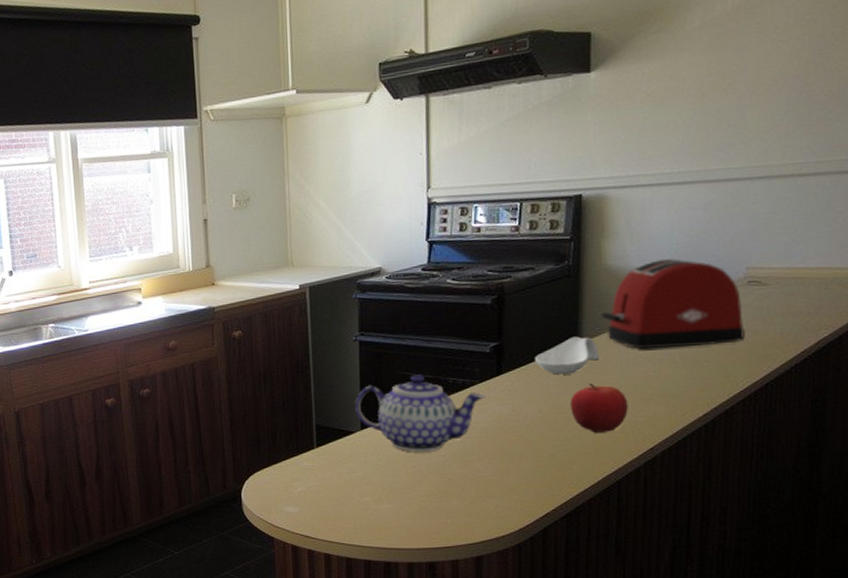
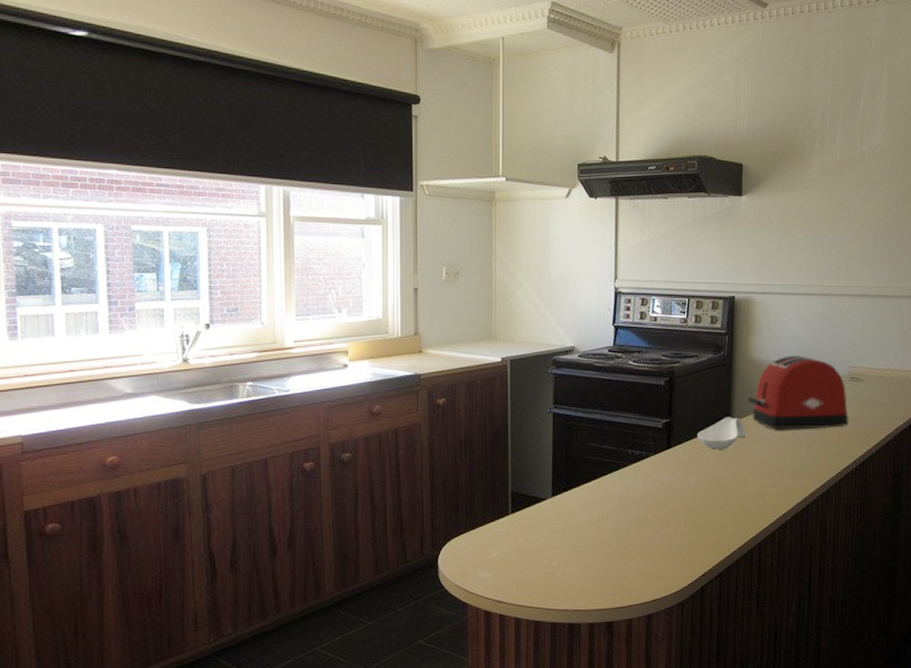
teapot: present [355,374,486,452] -> none [547,446,658,518]
fruit: present [570,383,628,433] -> none [724,457,767,501]

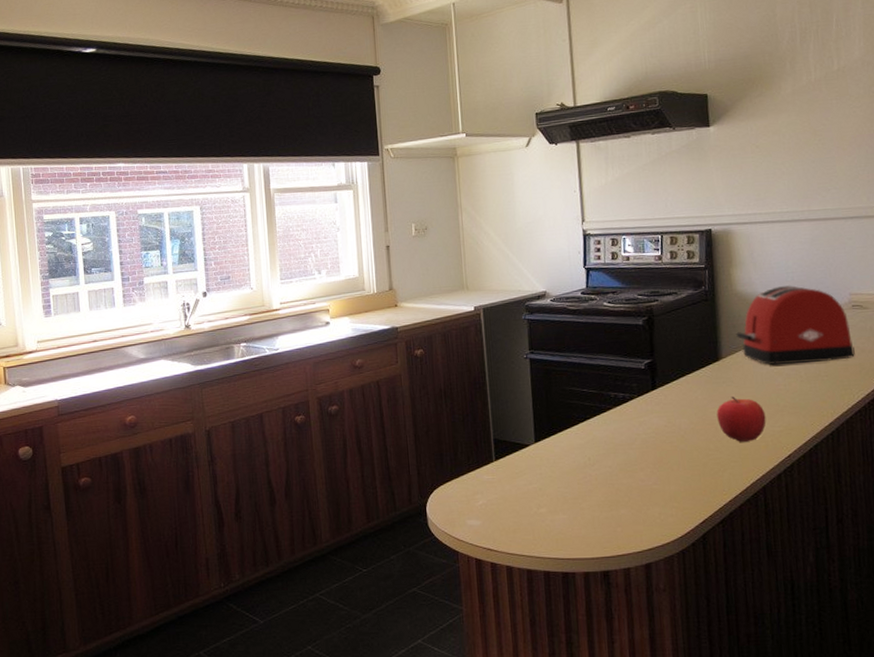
spoon rest: present [697,417,746,450] -> none [683,354,738,389]
fruit: none [724,457,767,501] -> present [716,396,767,442]

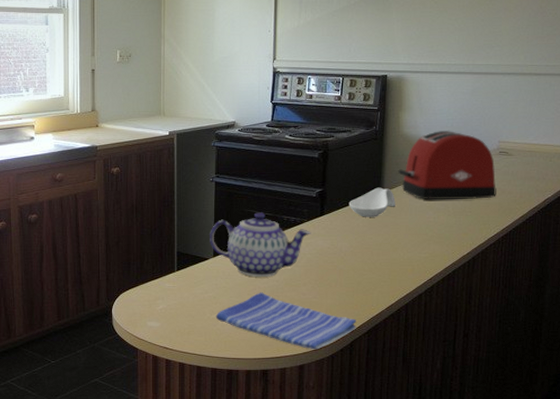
teapot: none [528,390,644,463] -> present [210,212,311,277]
dish towel: none [543,480,708,545] -> present [215,292,356,350]
spoon rest: none [683,354,738,389] -> present [348,187,395,217]
fruit: present [716,396,767,442] -> none [374,225,415,265]

